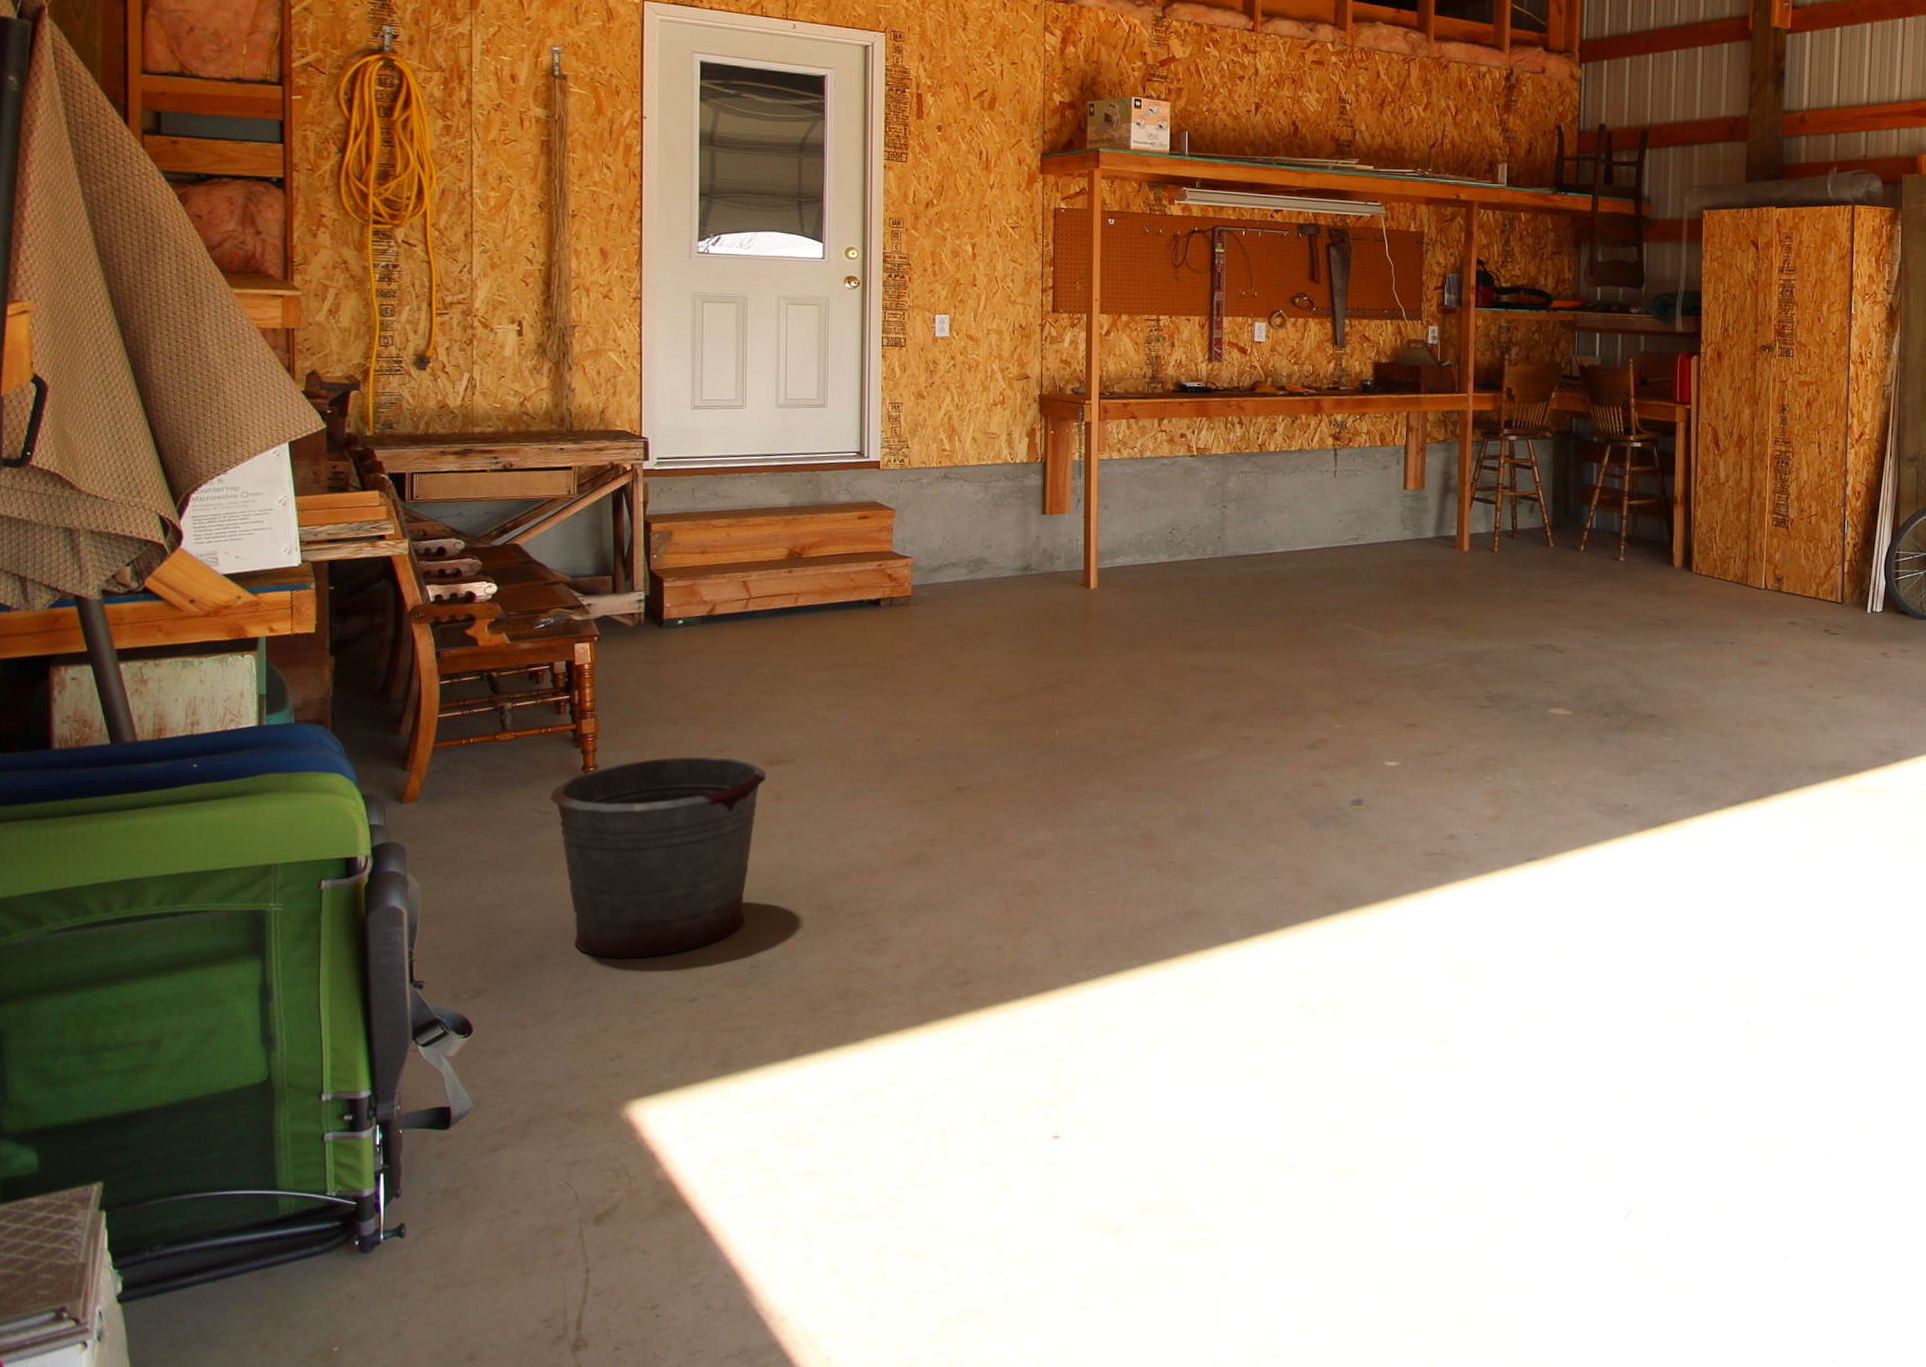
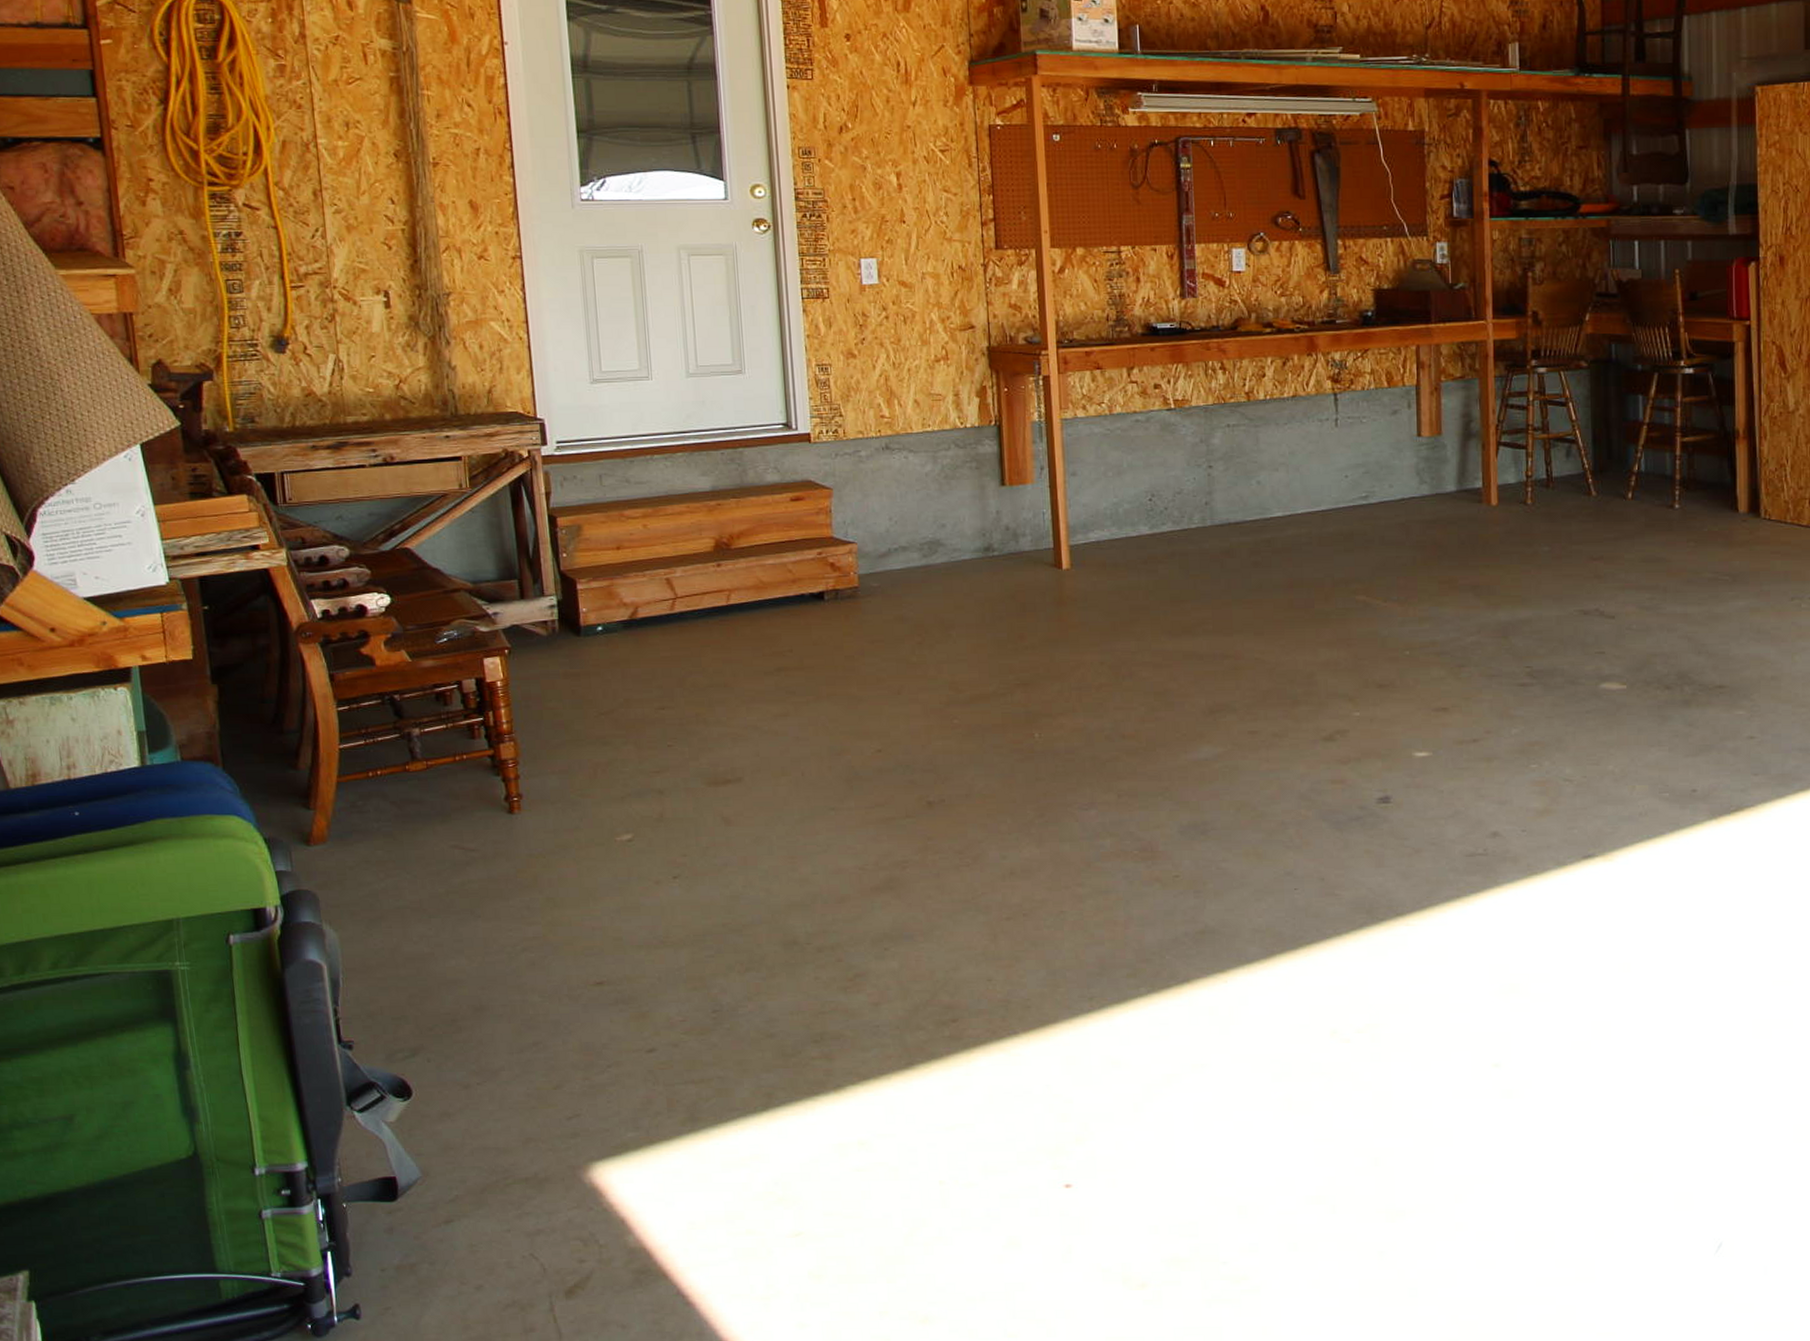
bucket: present [549,756,766,958] -> none [472,779,711,1008]

